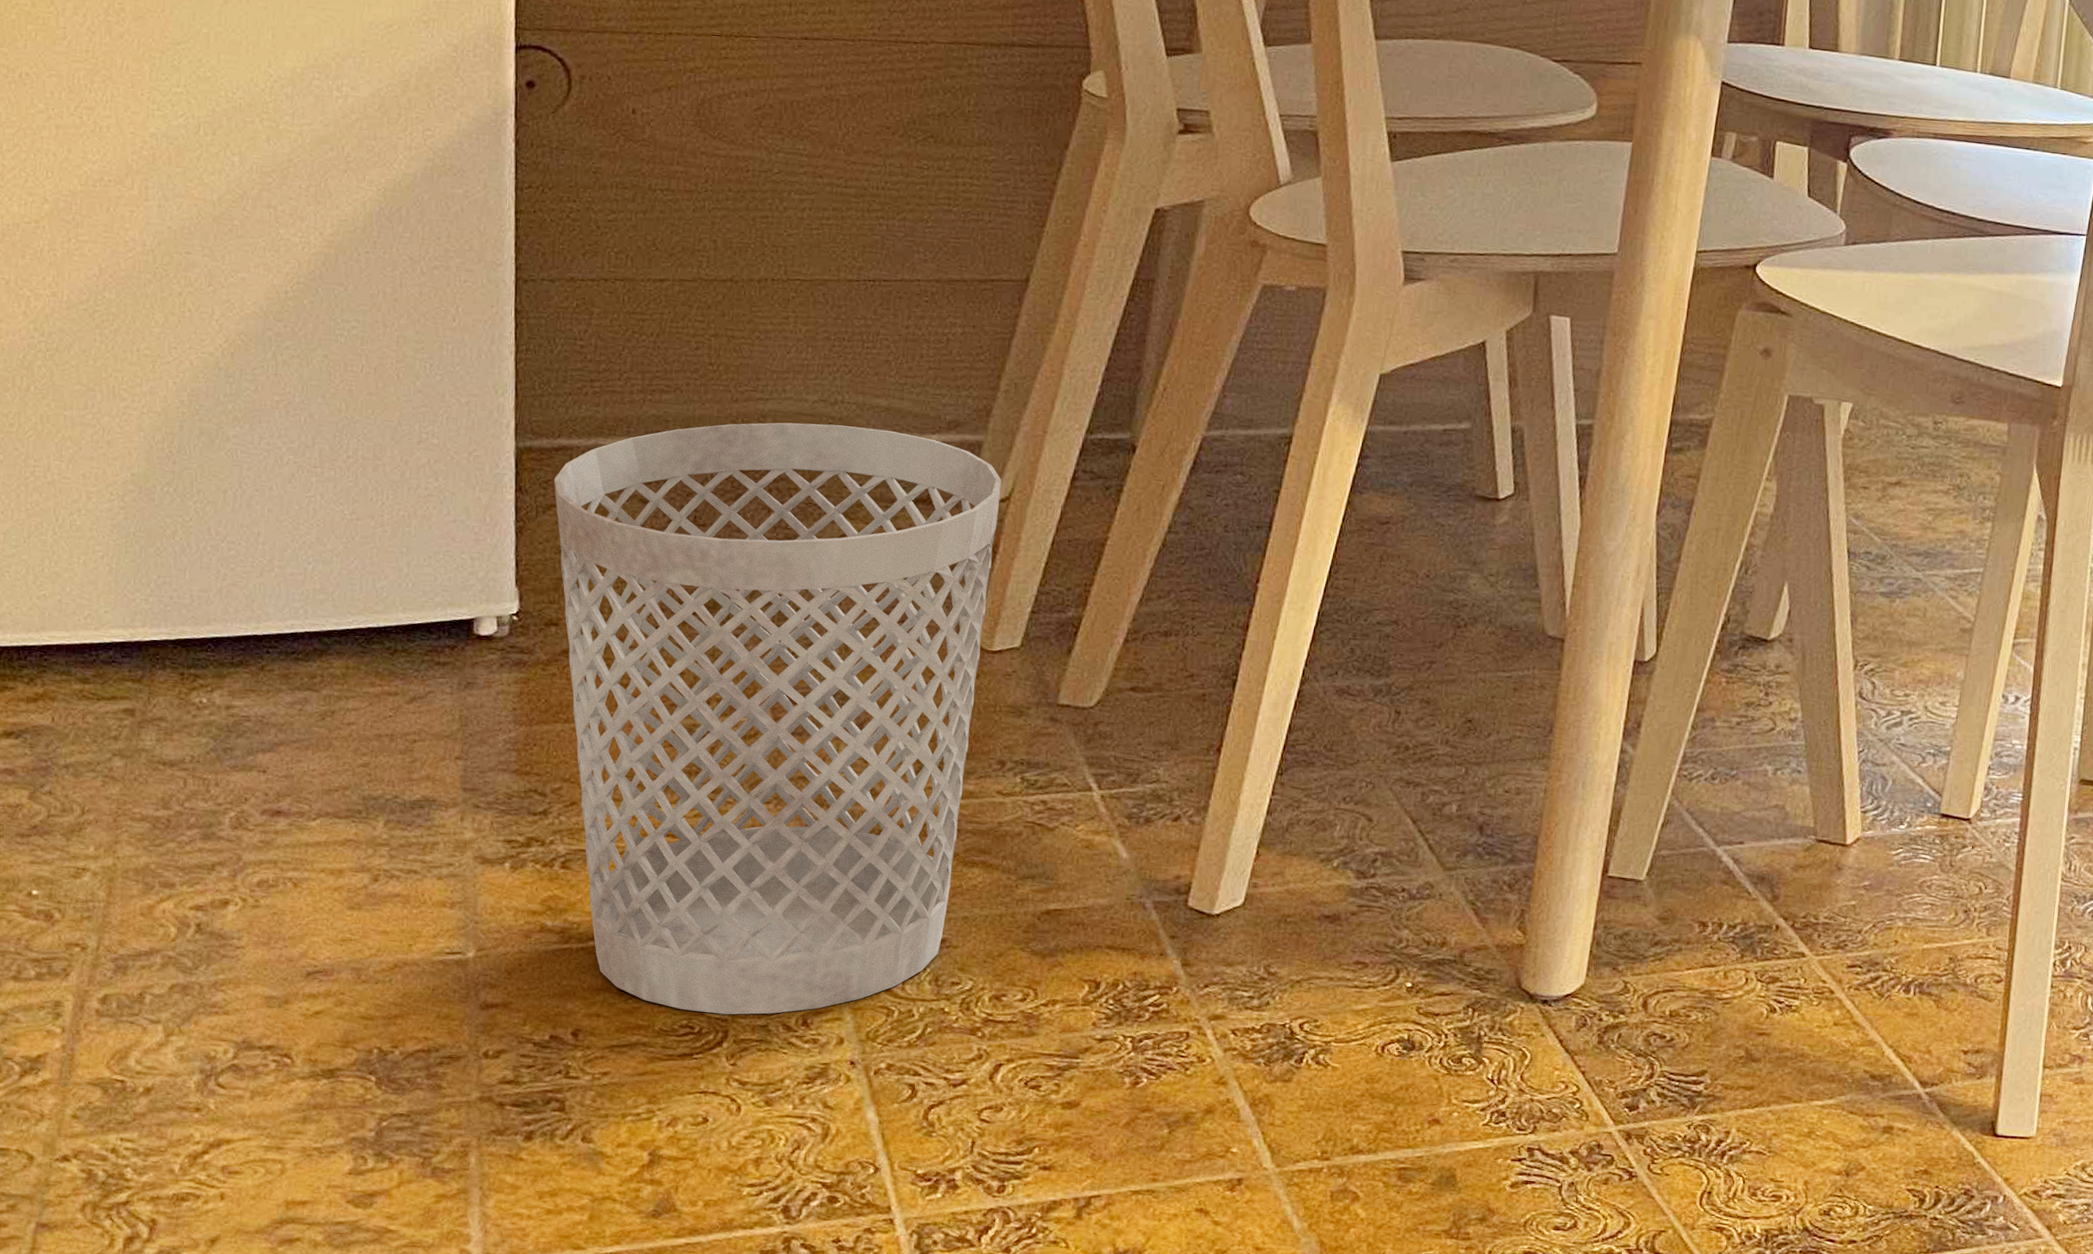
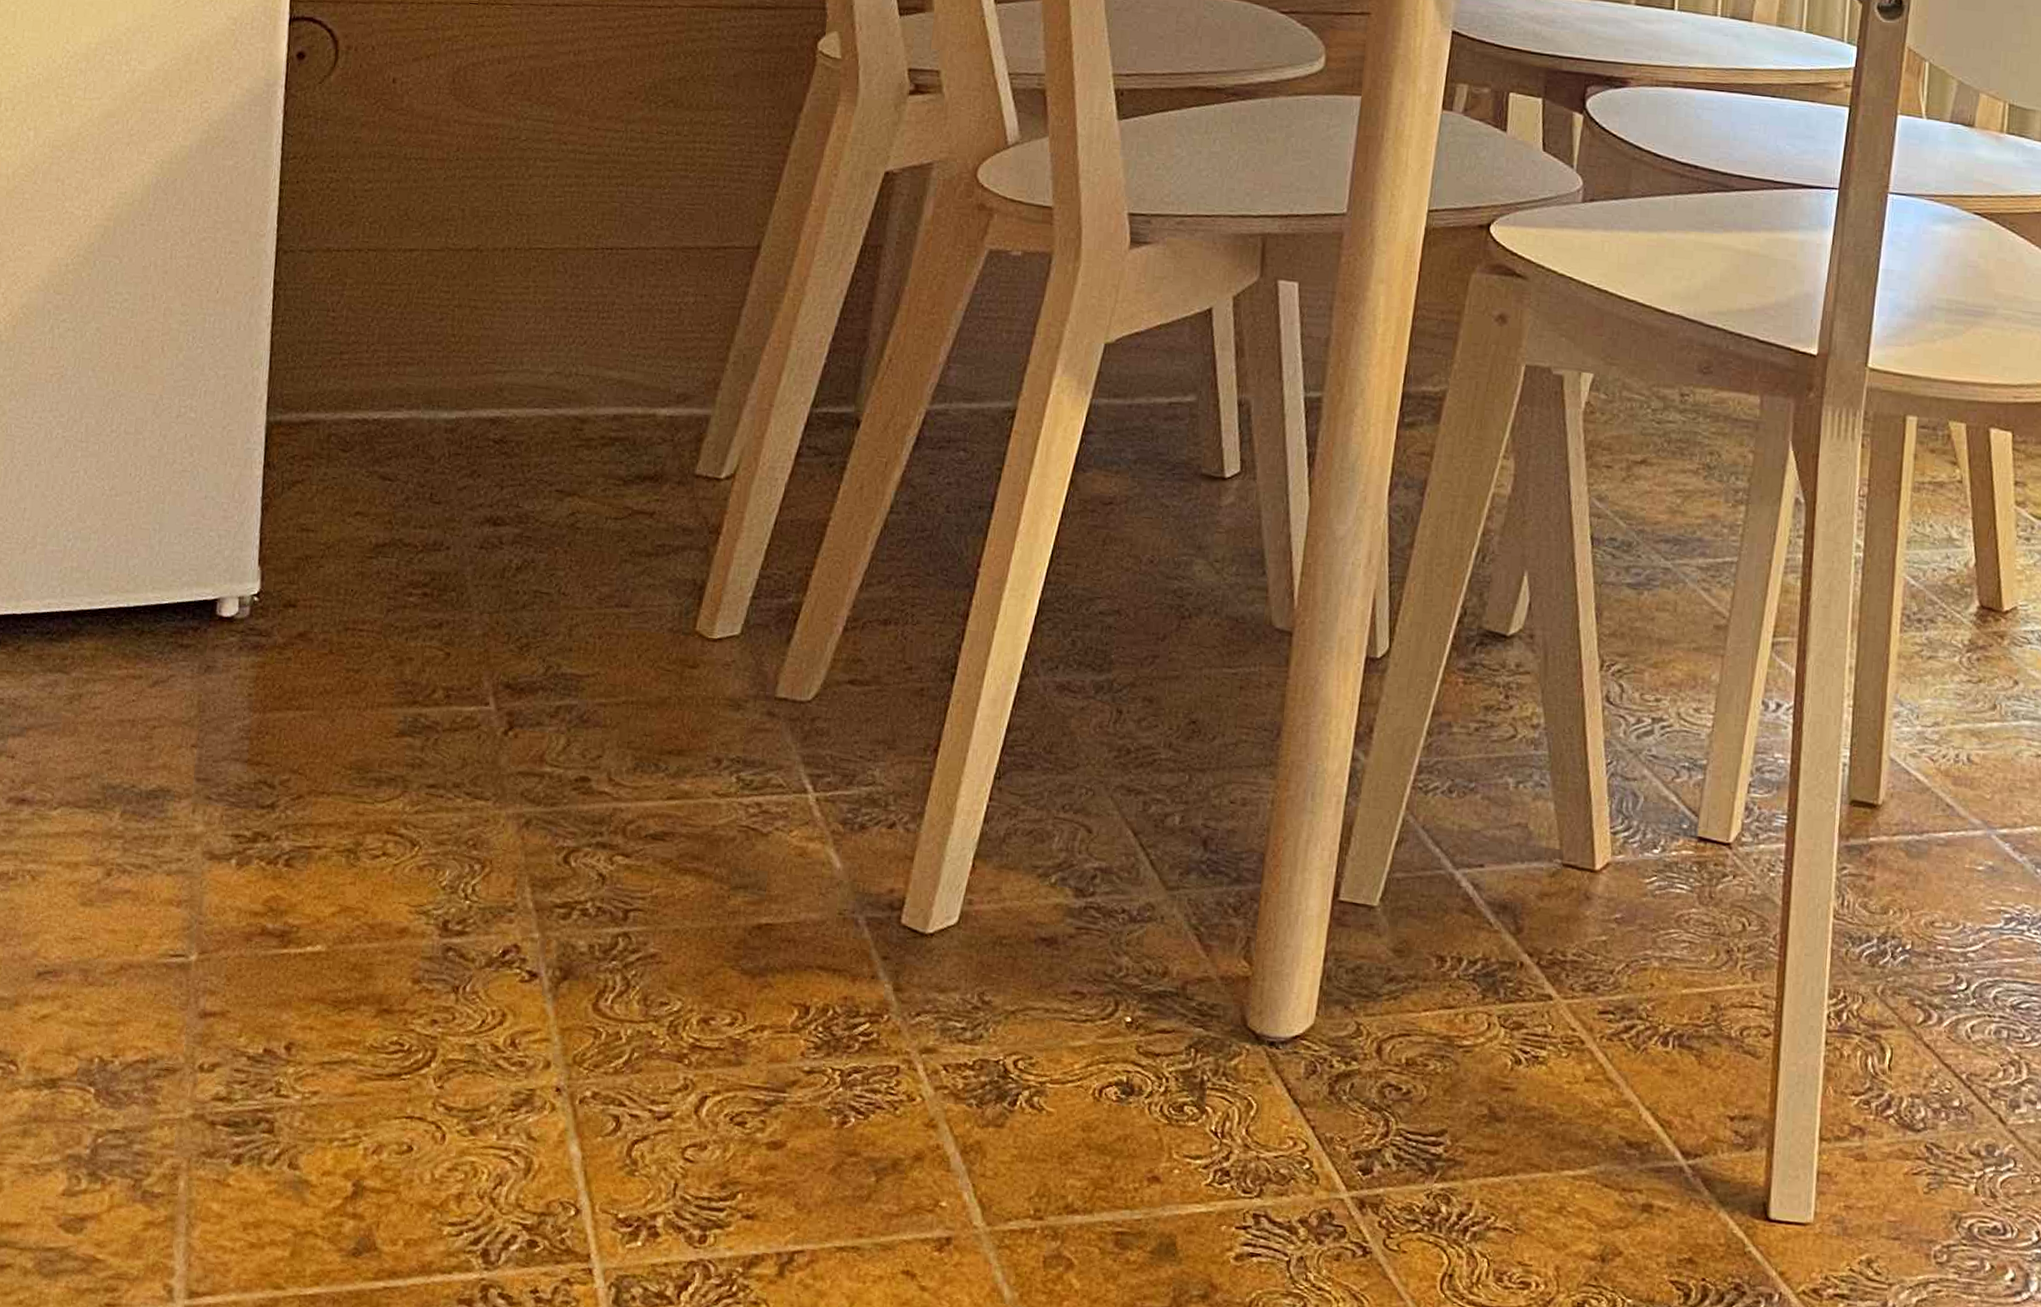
wastebasket: present [554,422,1002,1015] -> none [300,395,727,1032]

